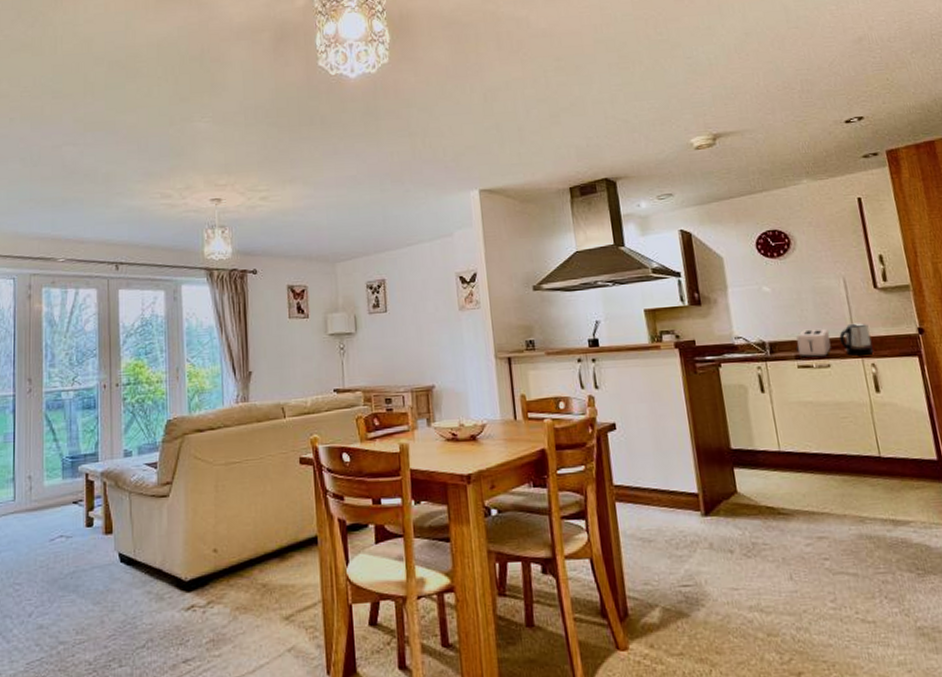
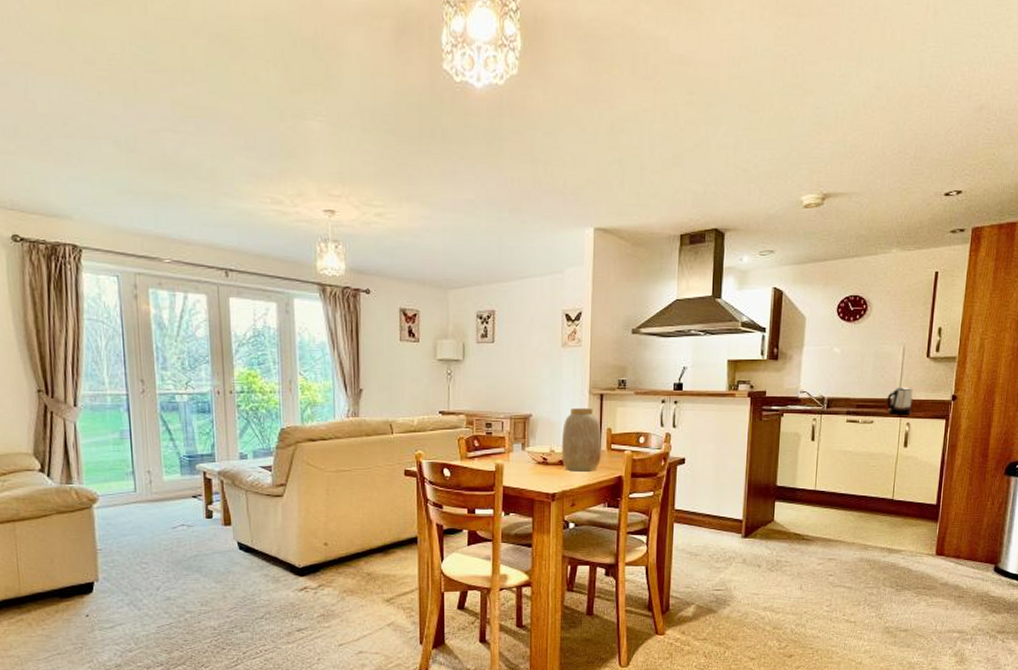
vase: none [470,373,518,448] -> present [562,407,601,472]
toaster: present [795,328,831,358] -> none [848,389,880,415]

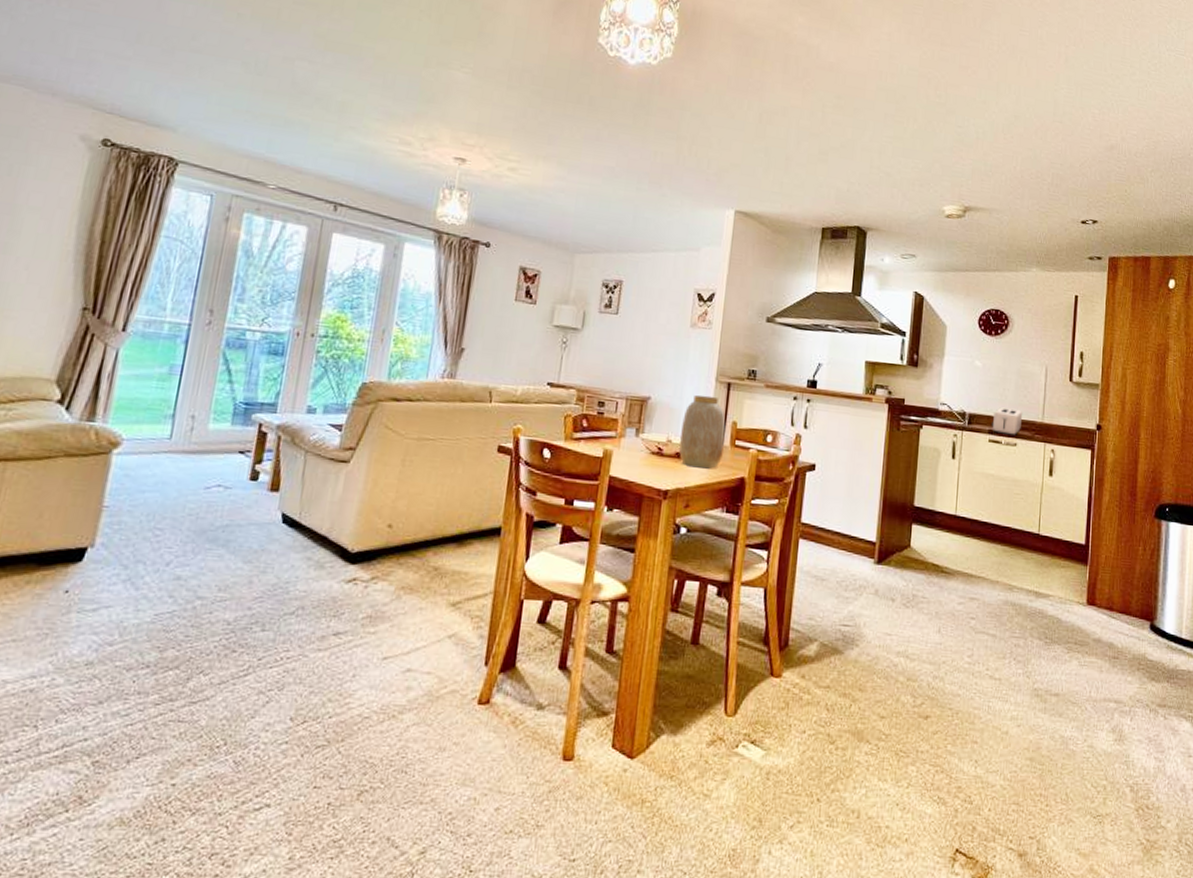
toaster: none [848,389,880,415] -> present [991,407,1023,437]
kettle: present [886,387,913,415] -> none [1030,409,1057,441]

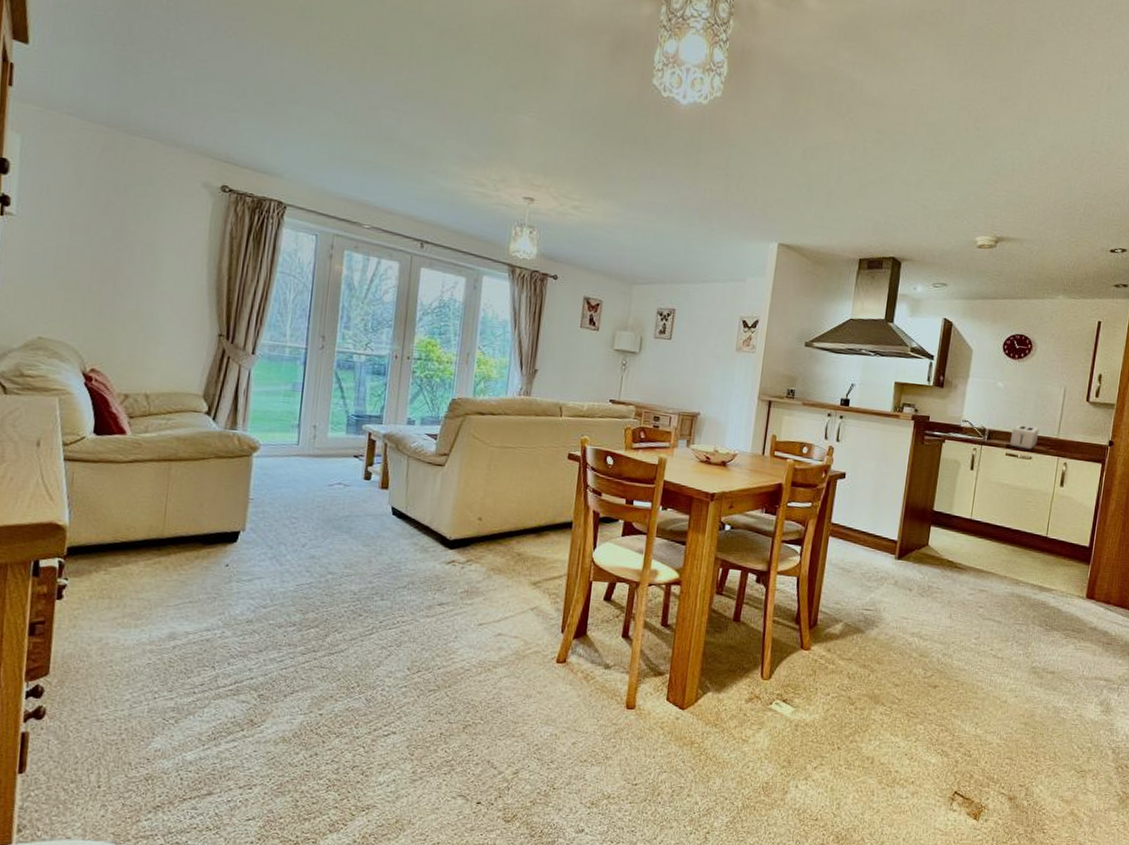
vase: present [679,394,726,469] -> none [724,411,766,476]

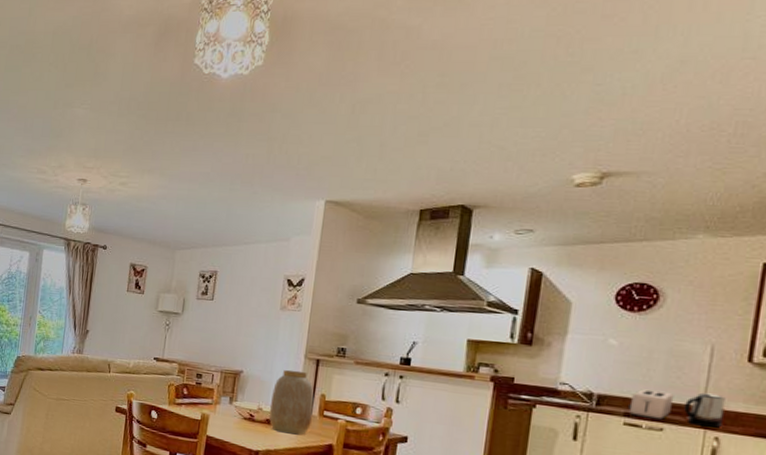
vase: none [724,411,766,476] -> present [269,369,314,435]
kettle: none [1045,426,1072,455] -> present [684,392,726,428]

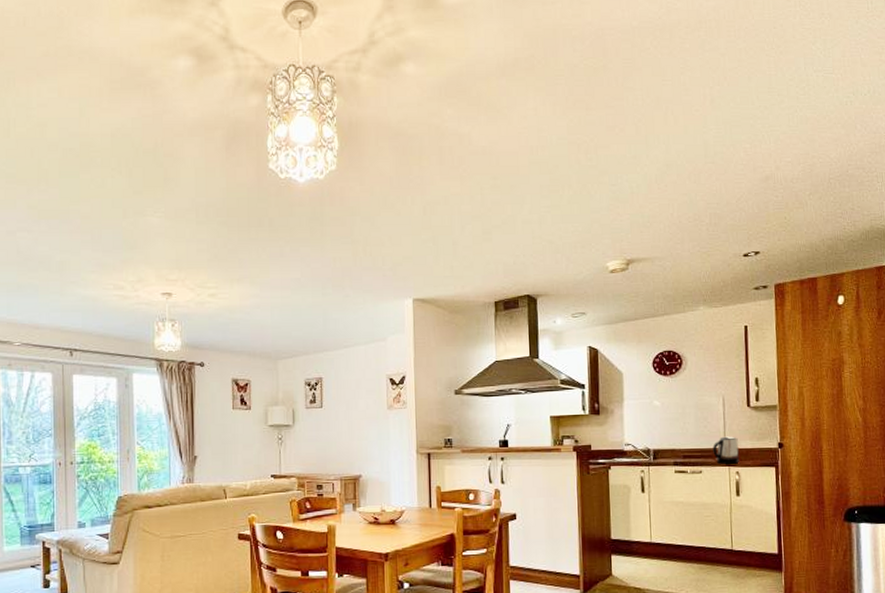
vase: present [269,369,314,435] -> none [392,466,432,531]
toaster: present [627,389,675,421] -> none [675,439,705,465]

